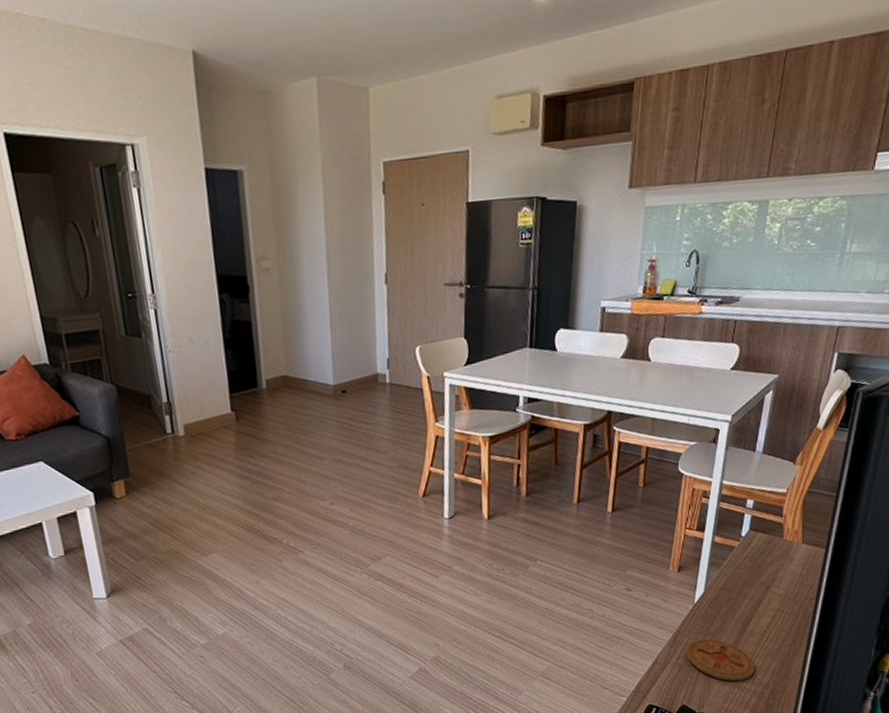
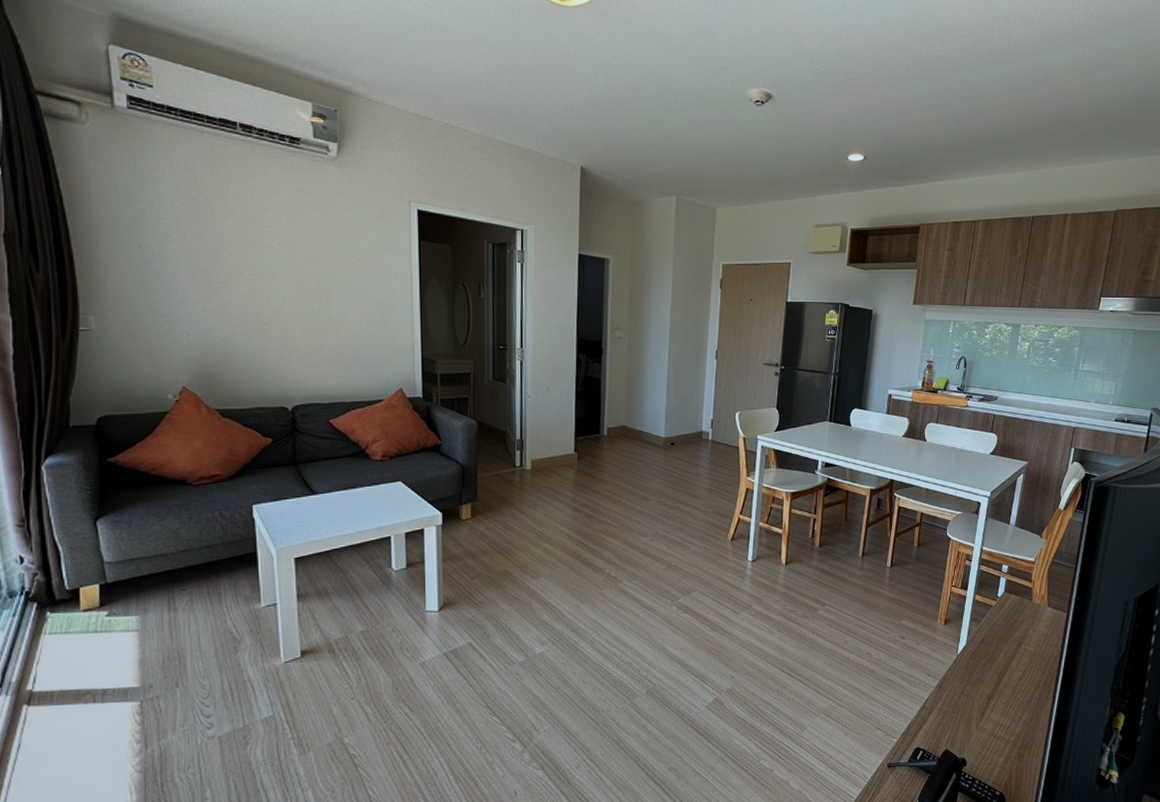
coaster: present [686,638,756,682] -> none [950,687,1009,730]

